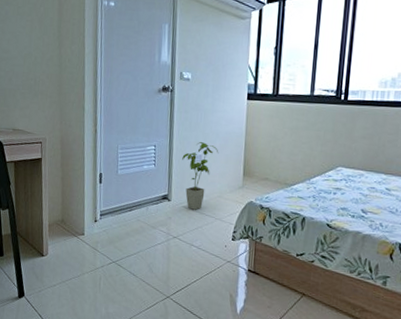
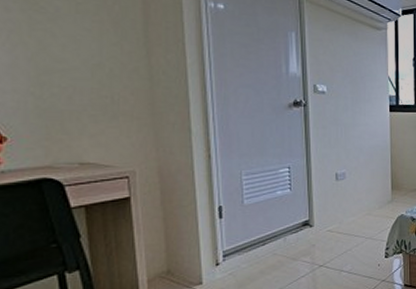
house plant: present [182,142,219,210] -> none [323,159,364,232]

